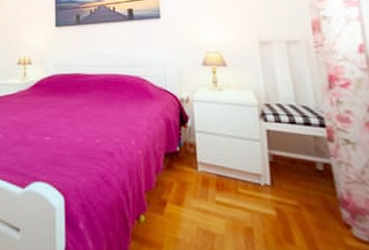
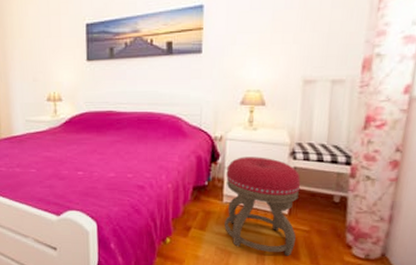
stool: none [197,119,286,239] -> present [224,157,301,256]

